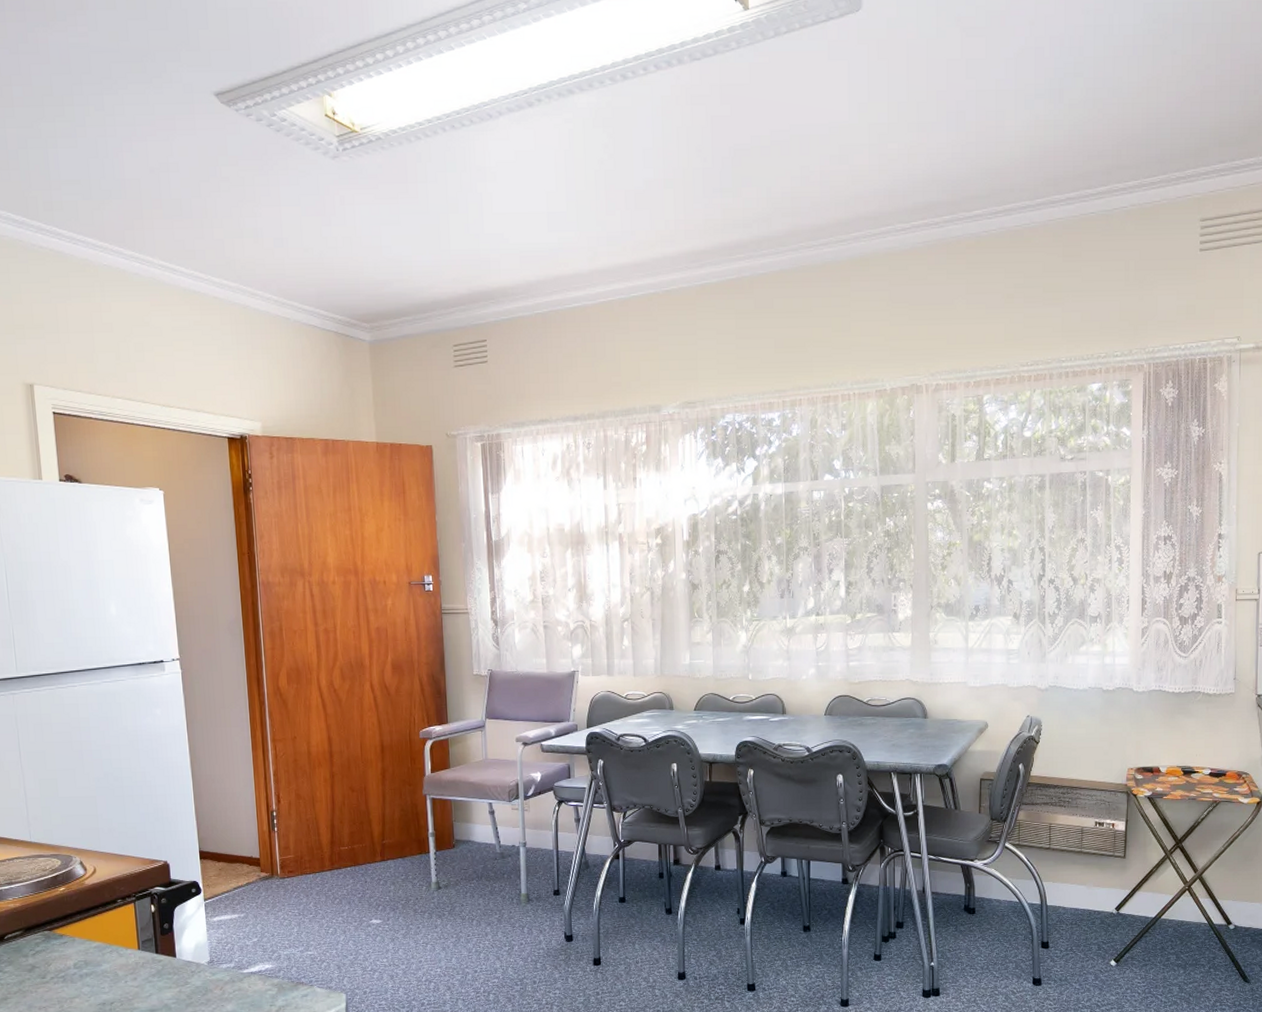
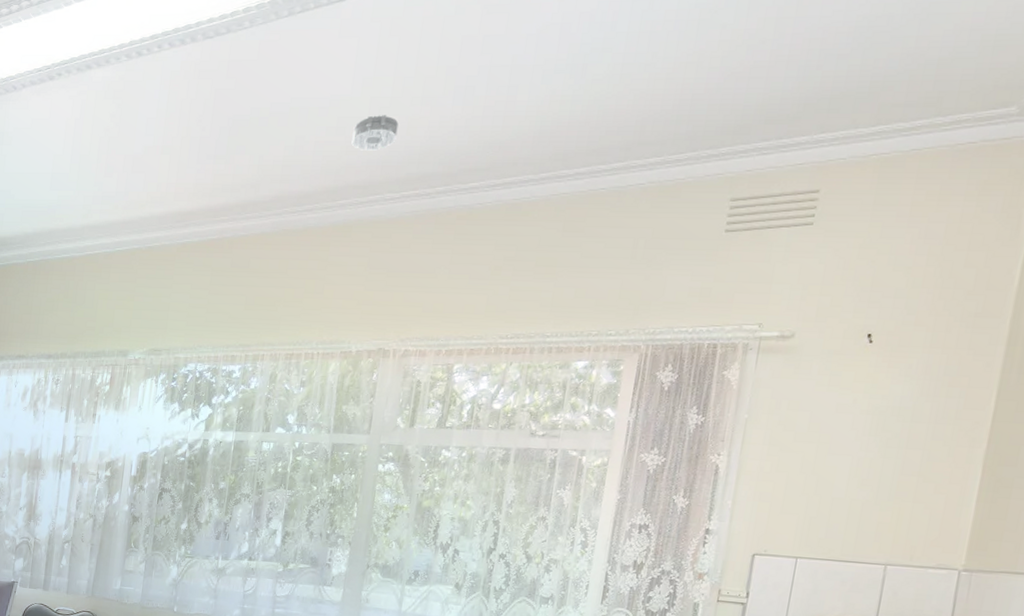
smoke detector: none [856,142,899,180] -> present [351,115,399,151]

